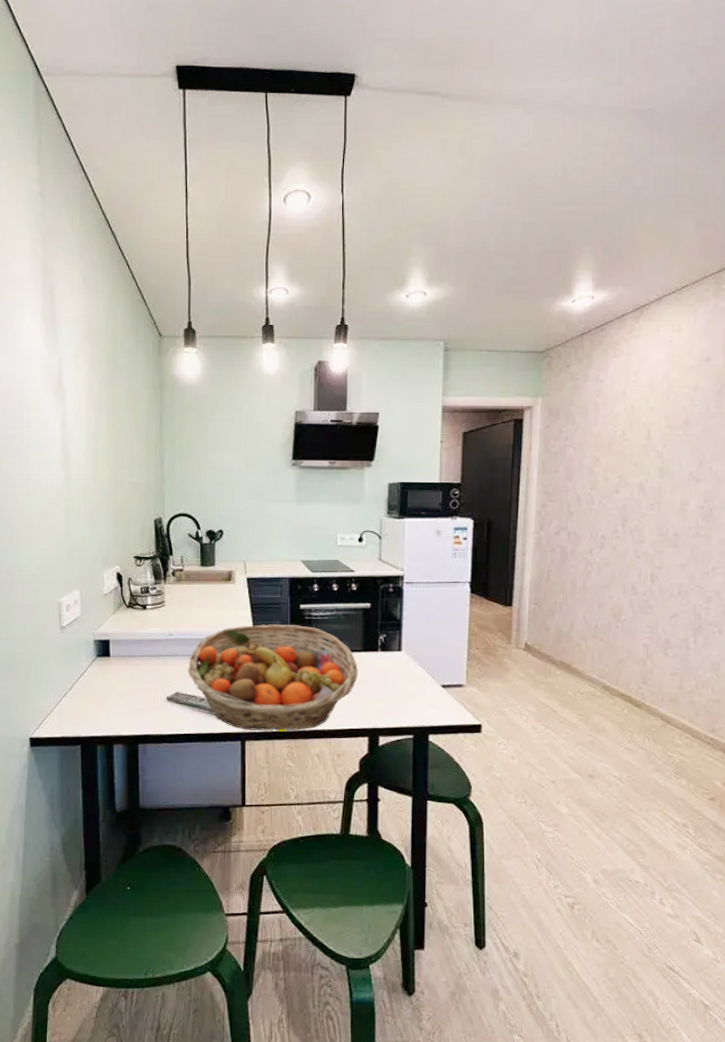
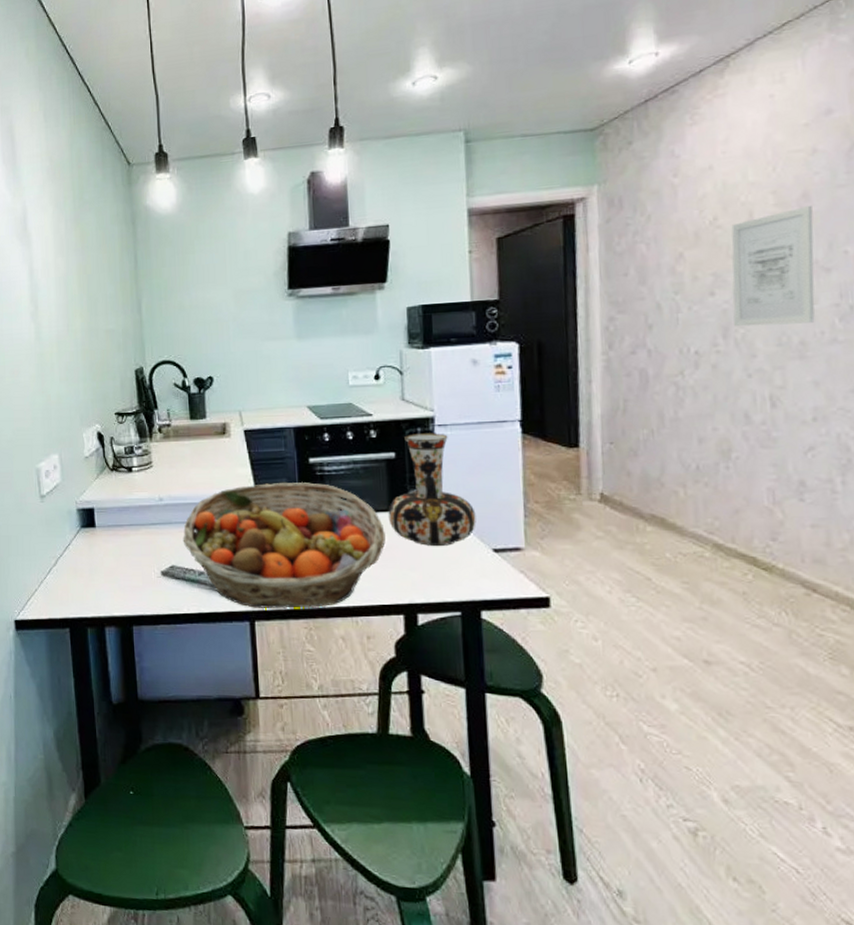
vase: none [361,588,430,681] -> present [388,433,476,546]
wall art: none [631,429,691,520] -> present [731,205,815,327]

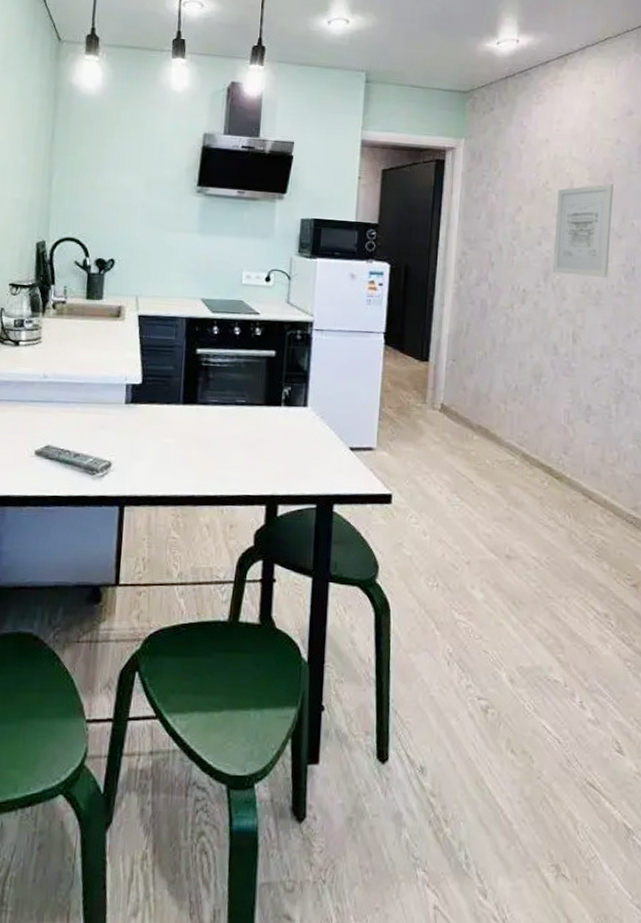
fruit basket: present [183,481,386,610] -> none [62,369,258,496]
vase: present [388,433,476,546] -> none [262,335,339,442]

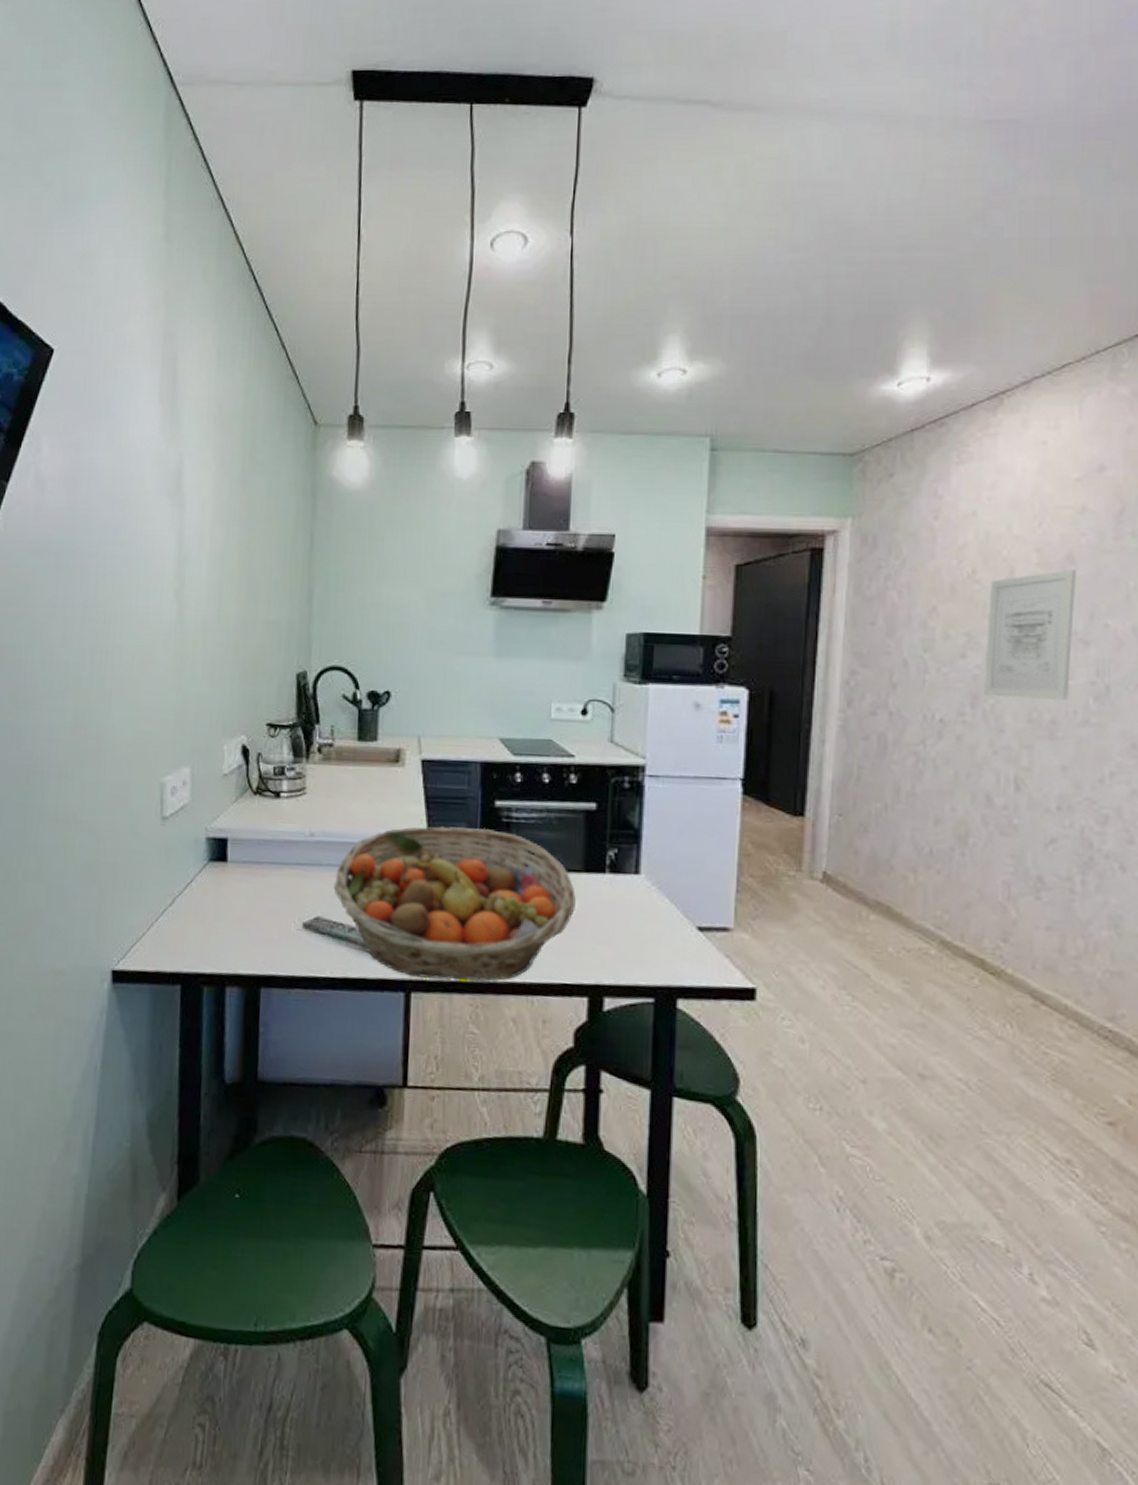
fruit basket: none [62,369,258,496] -> present [333,826,576,983]

